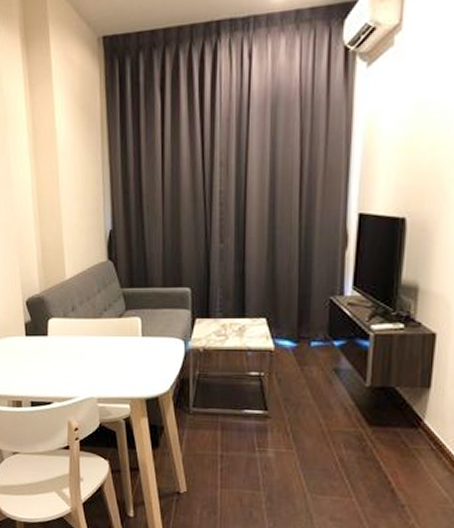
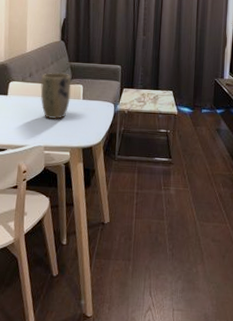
plant pot: none [86,304,126,364] -> present [40,73,71,120]

